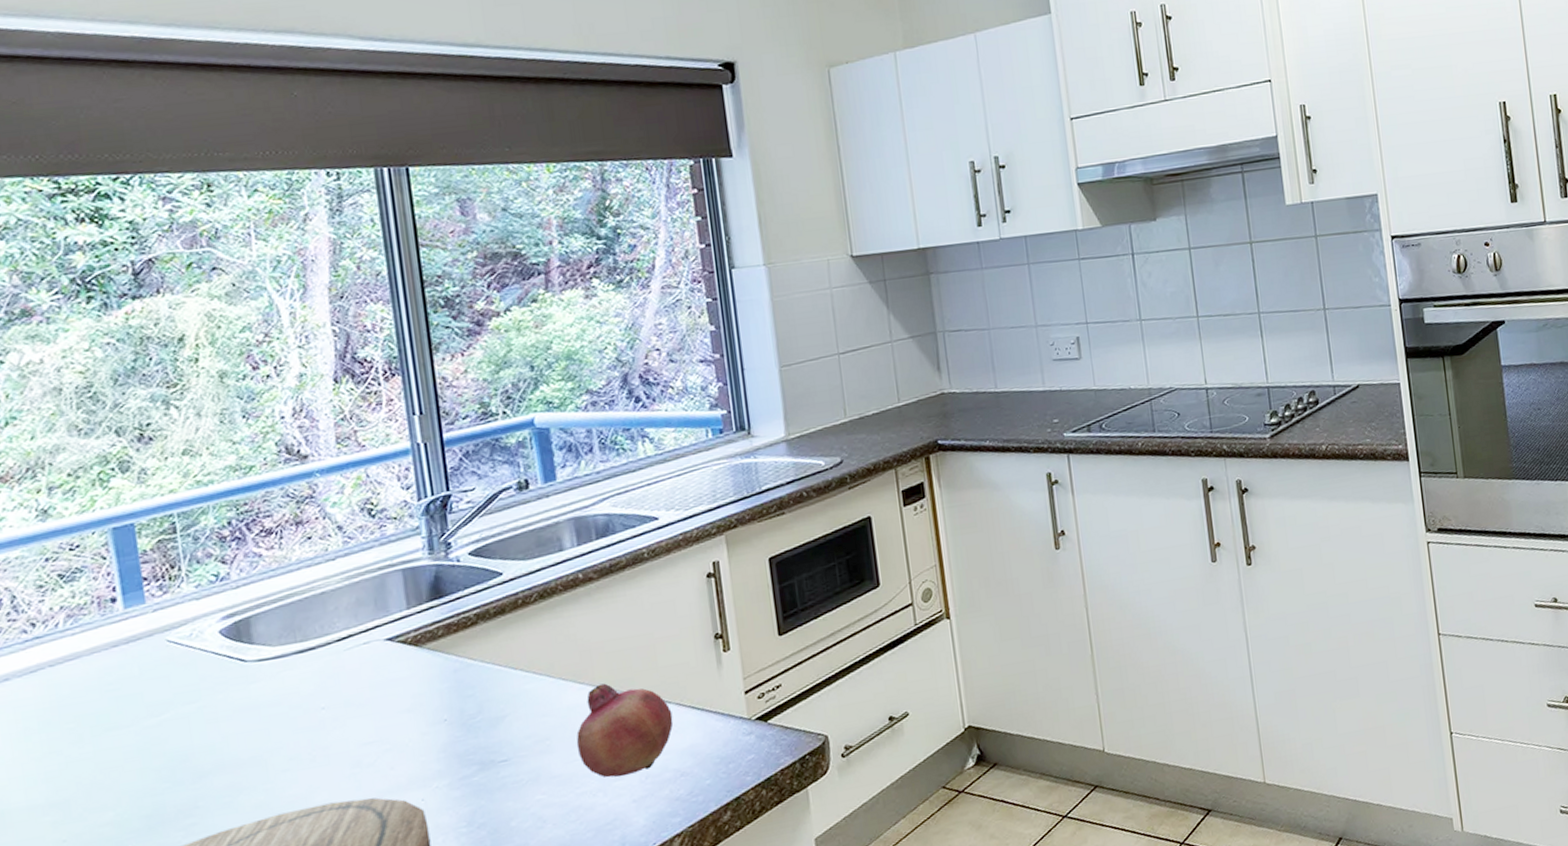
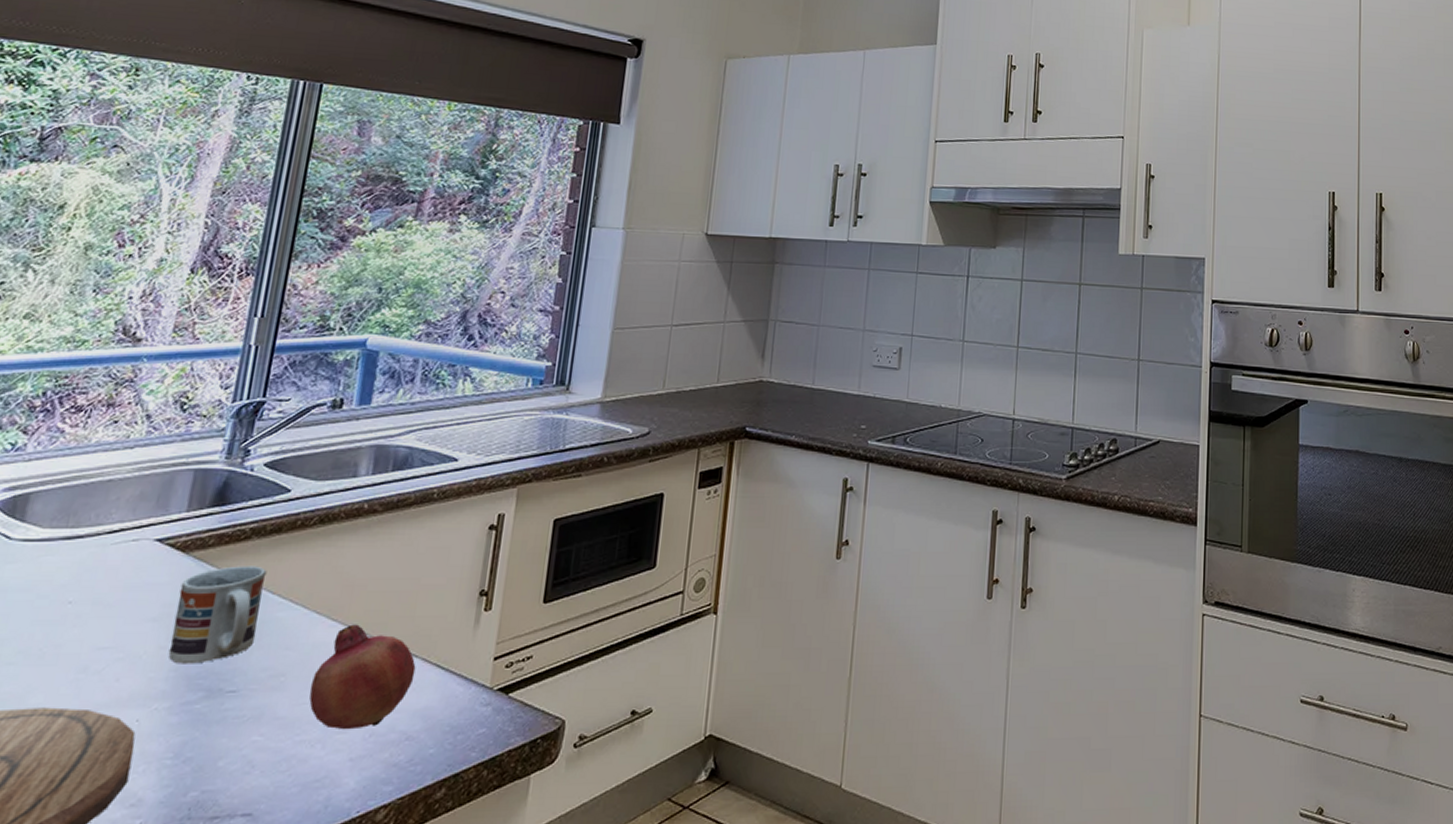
cup: none [424,647,511,745] -> present [168,566,267,664]

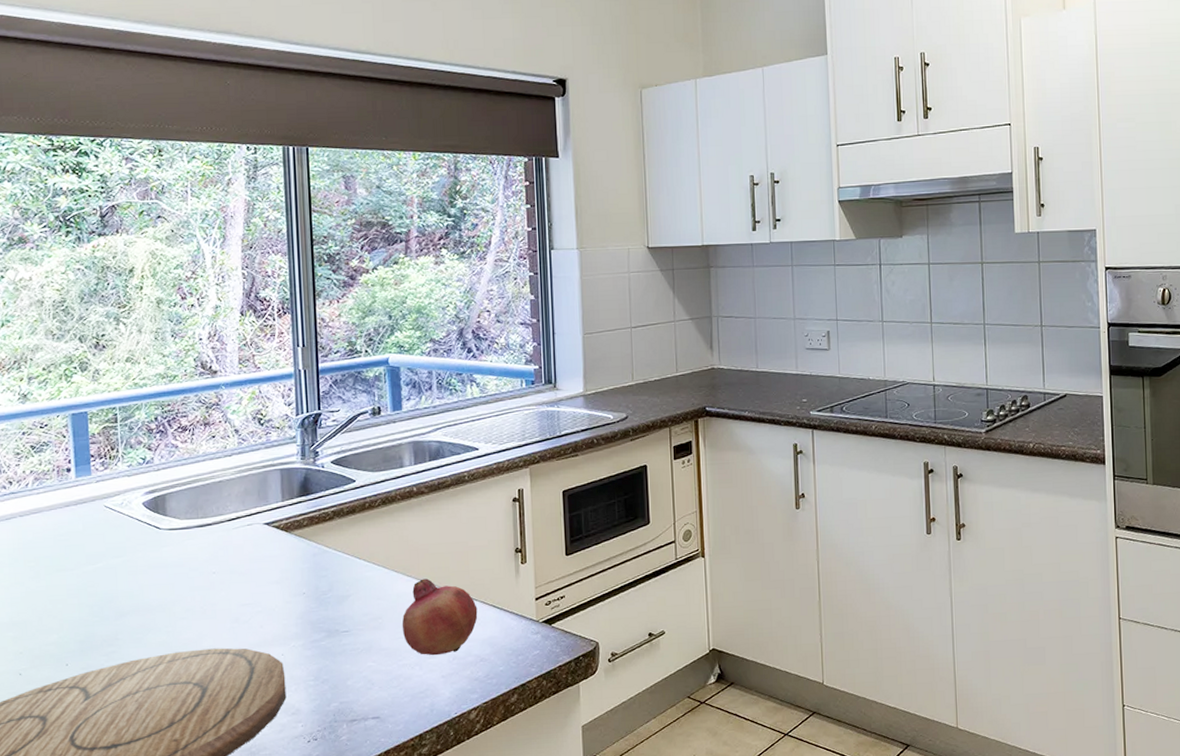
cup: present [168,566,267,664] -> none [290,539,354,613]

